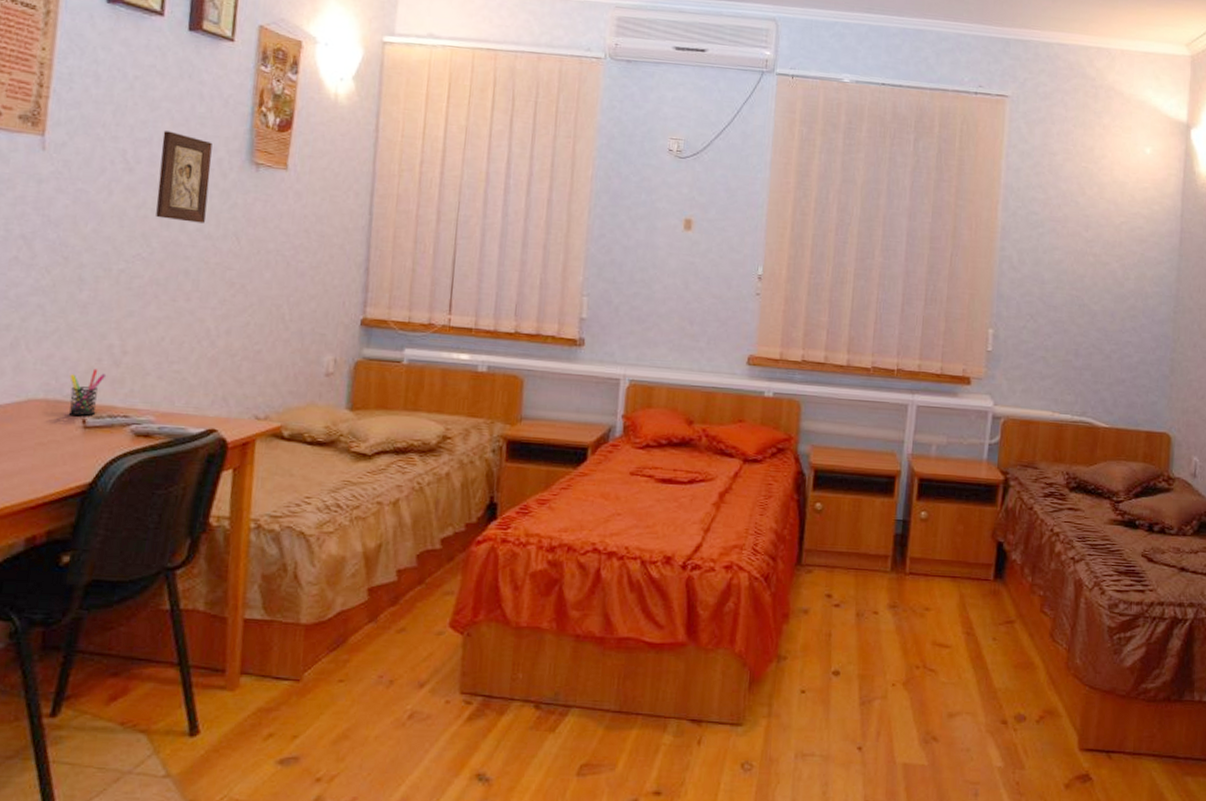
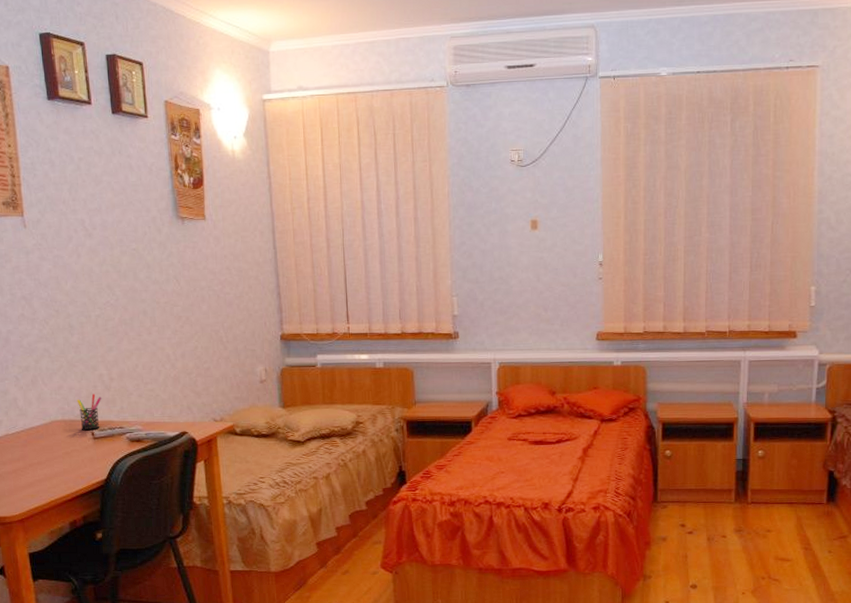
religious icon: present [156,131,213,223] -> none [108,200,151,272]

